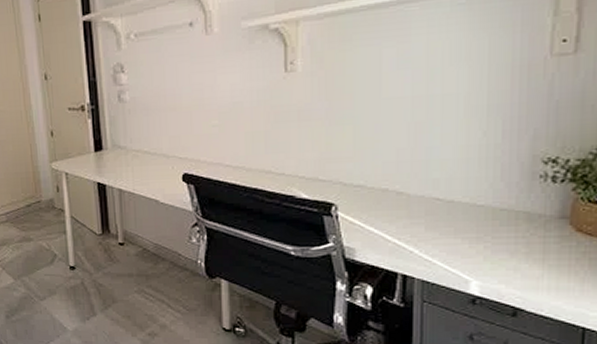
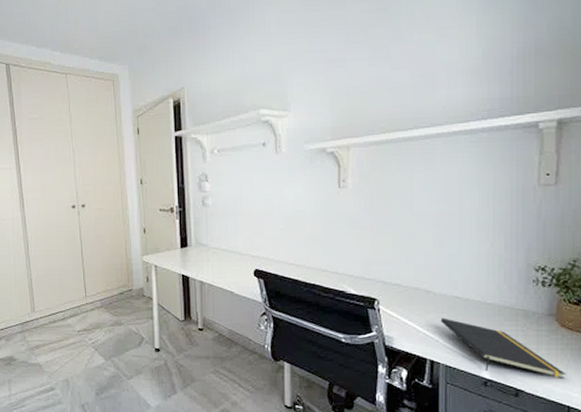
notepad: none [415,224,583,296] -> present [440,318,567,380]

